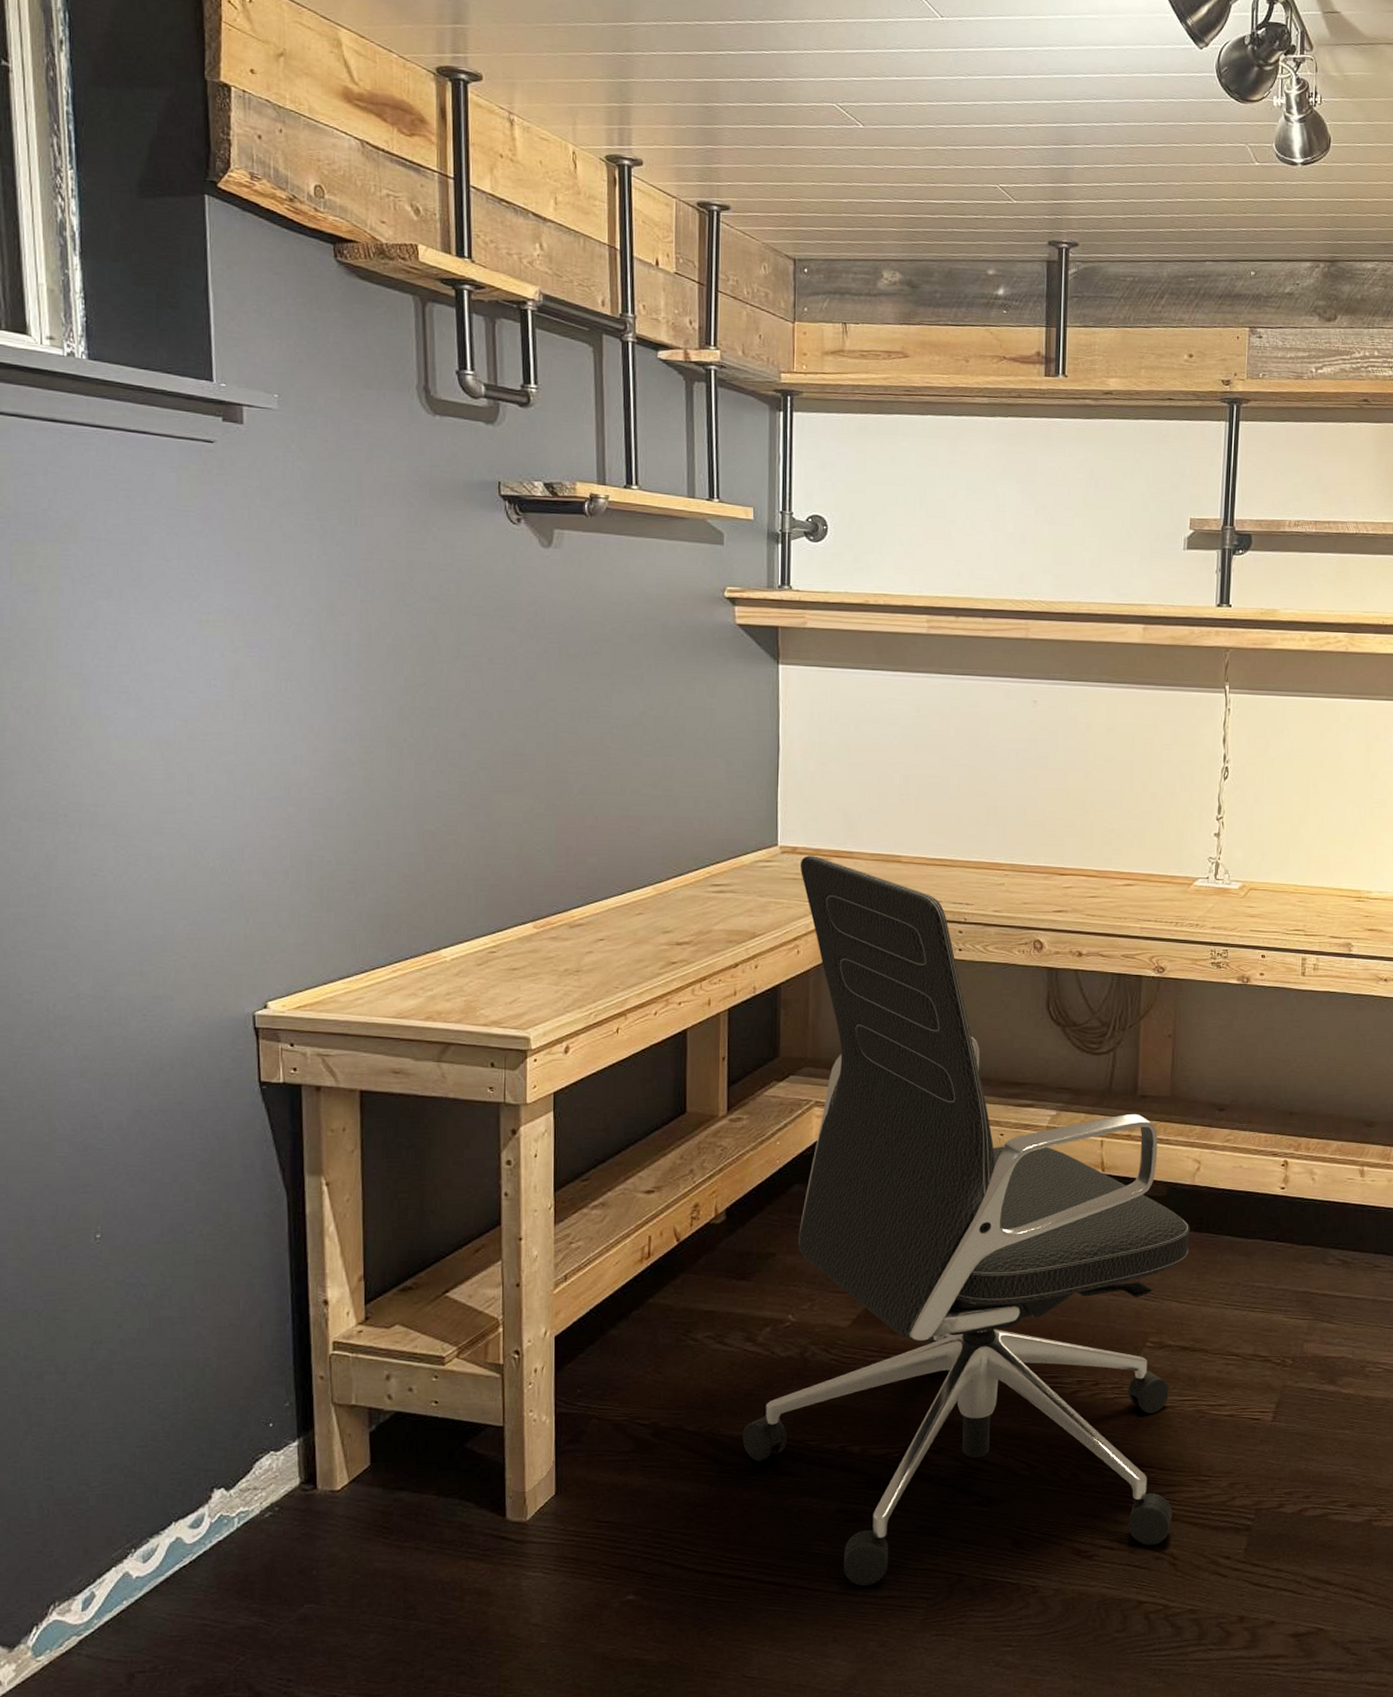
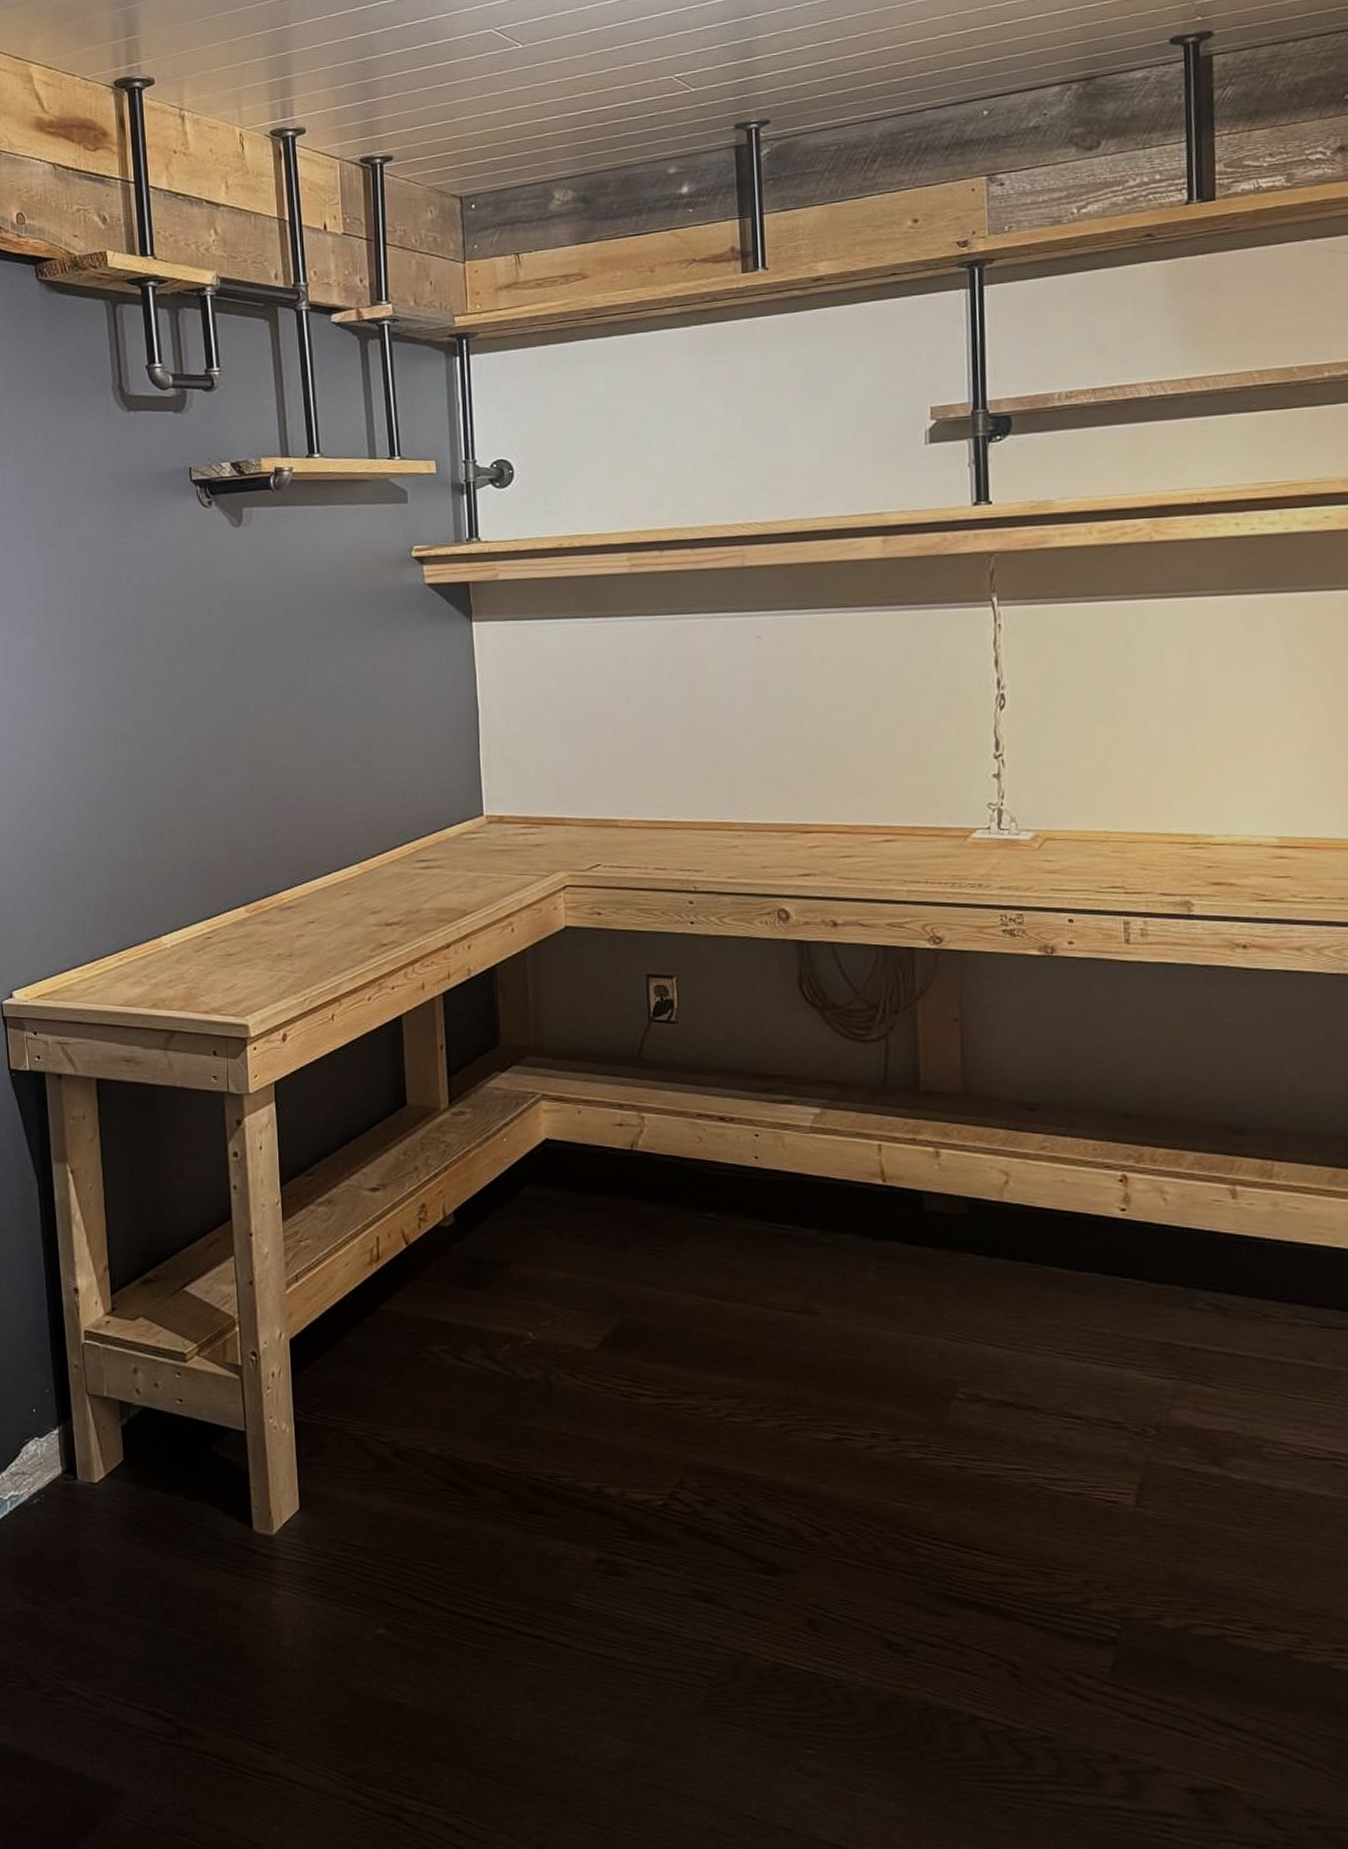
office chair: present [742,855,1190,1586] -> none [487,824,1009,1653]

